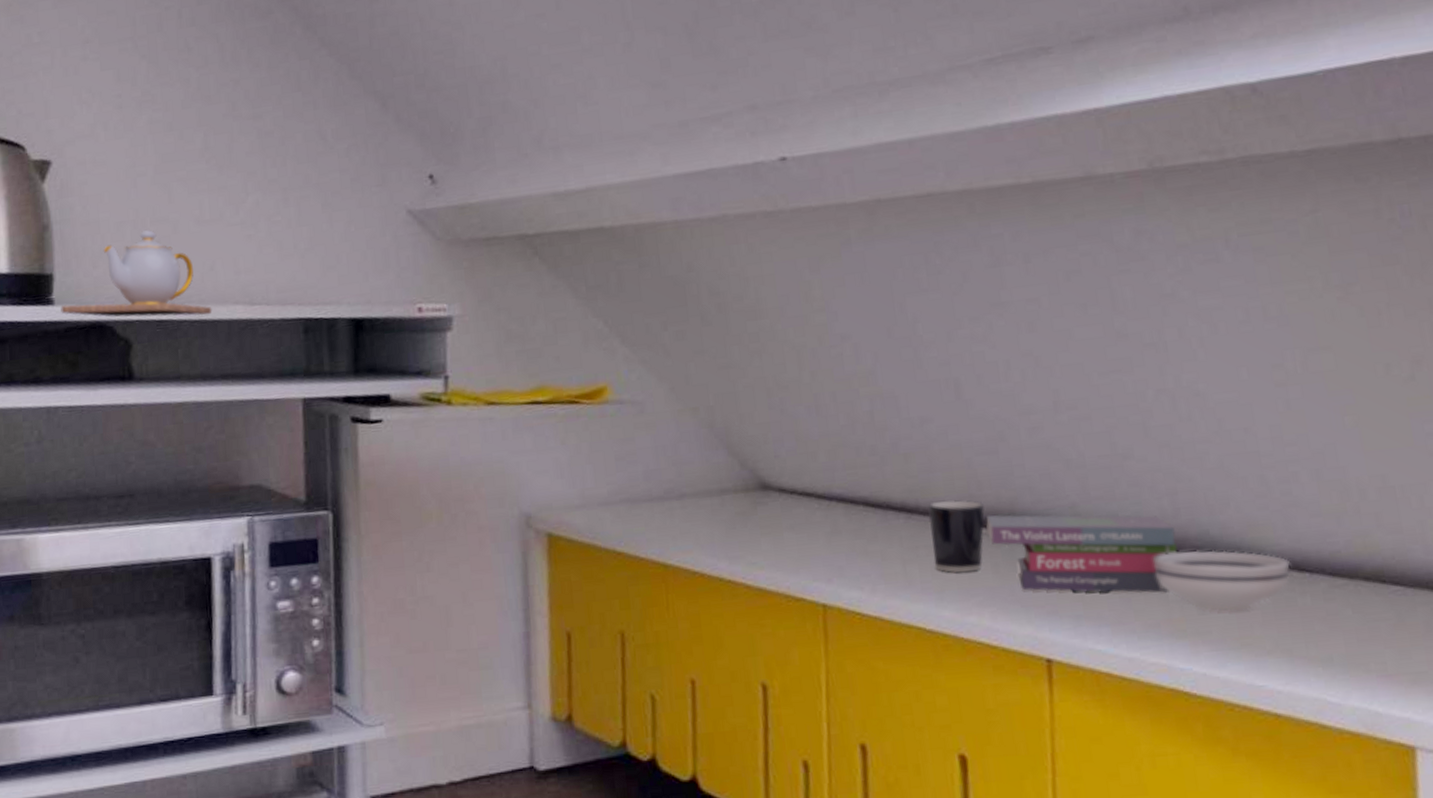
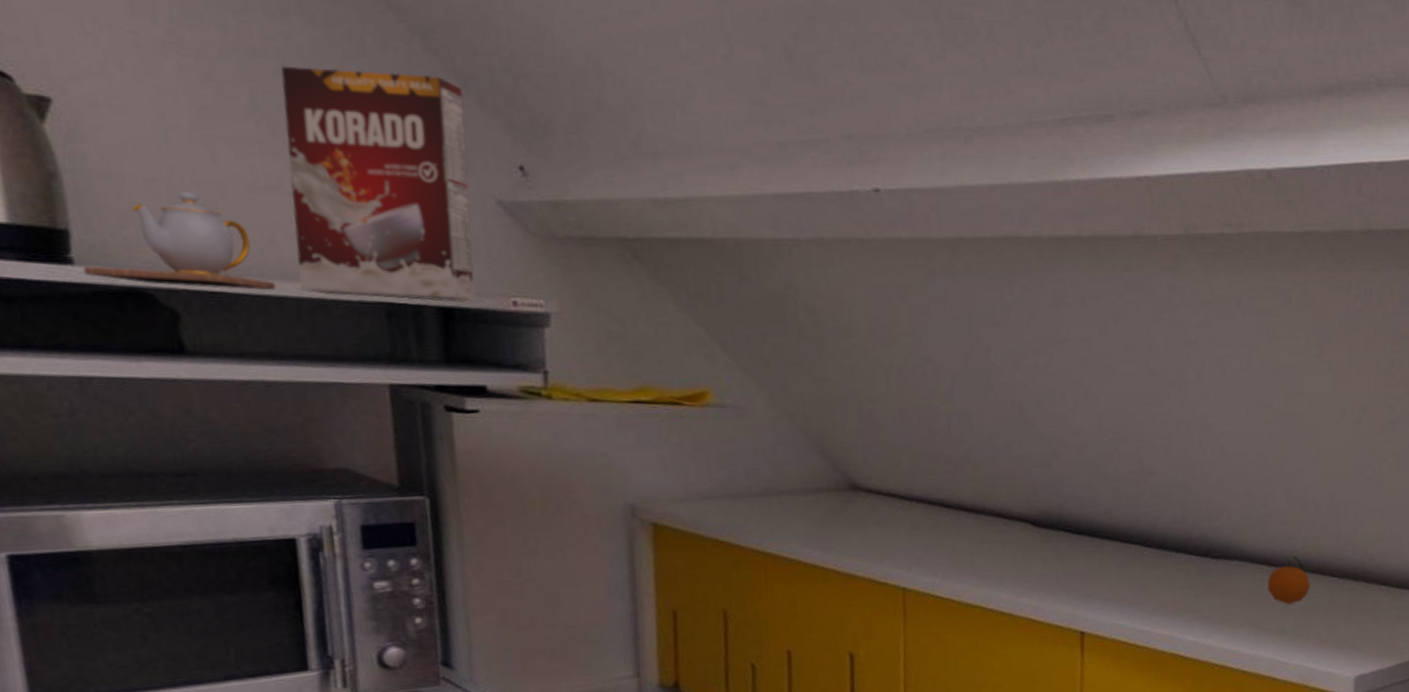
cereal box: none [230,100,385,315] -> present [281,66,476,302]
mug: present [928,499,985,573] -> none [993,503,1039,563]
books: present [986,514,1178,594] -> none [1039,516,1183,581]
bowl: present [1153,550,1291,612] -> none [1165,548,1263,595]
orange: none [1300,558,1364,624] -> present [1267,556,1310,605]

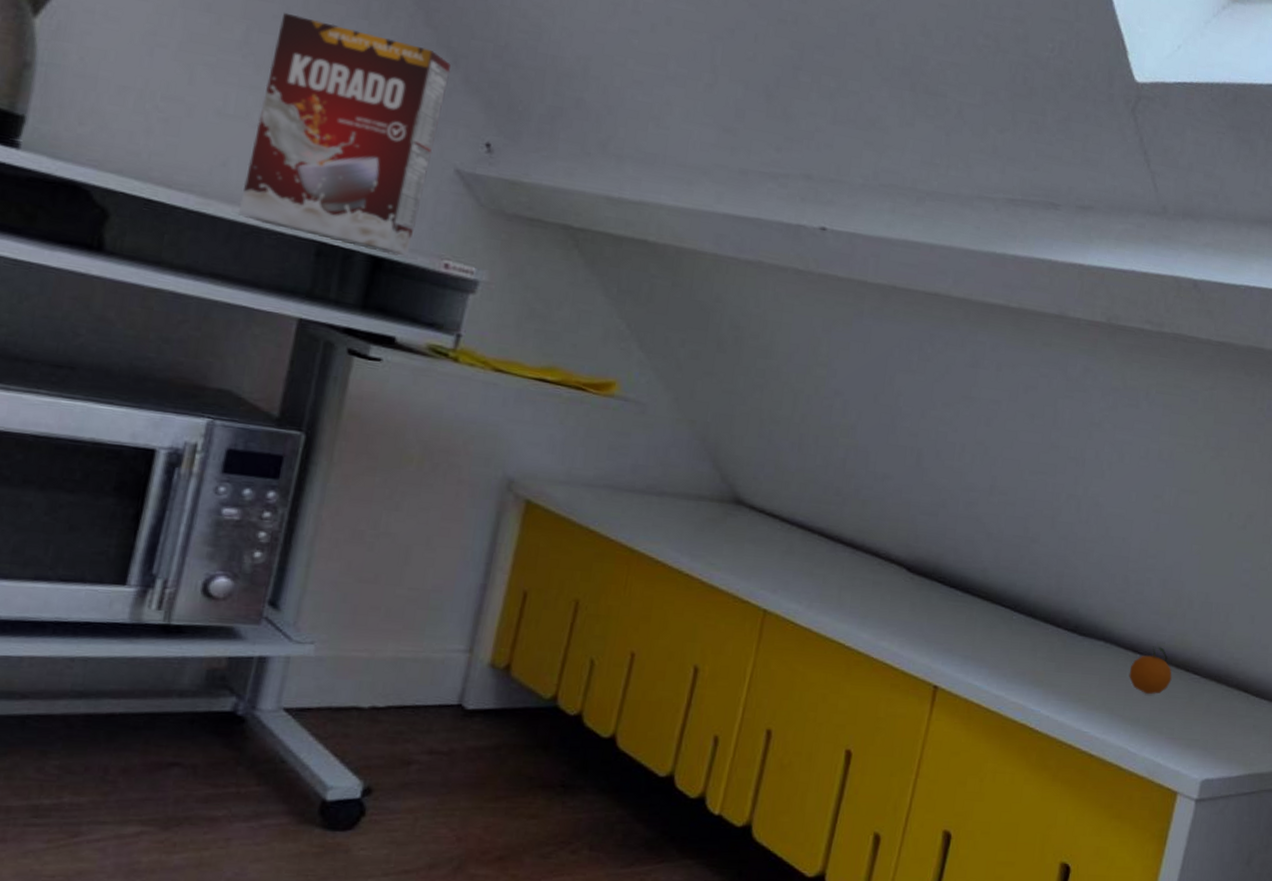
teapot: present [83,190,277,291] -> none [26,102,215,210]

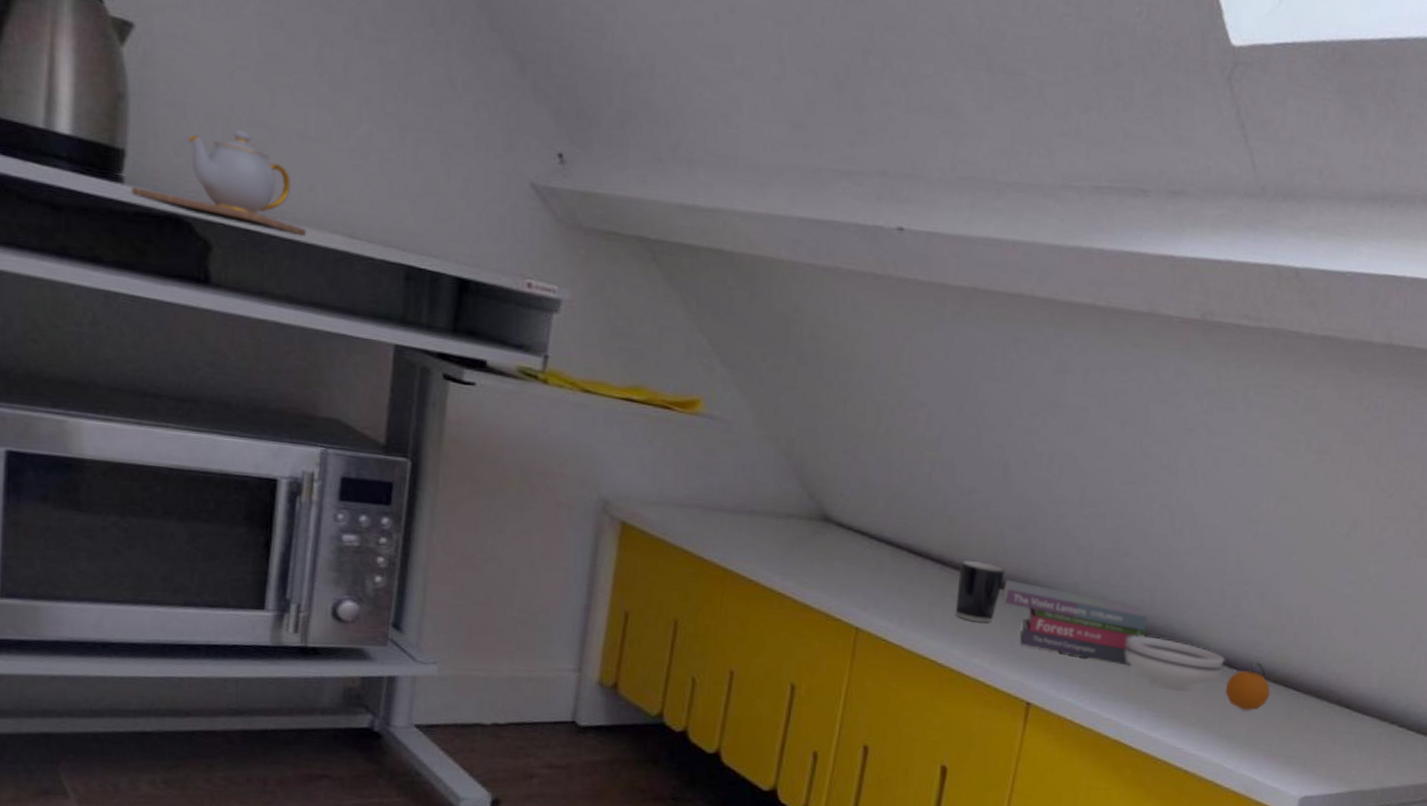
teapot: none [26,102,215,210] -> present [131,128,307,237]
cereal box: present [237,12,451,257] -> none [328,24,519,278]
mug: none [864,543,917,607] -> present [955,559,1007,623]
books: none [912,563,1054,651] -> present [1002,579,1148,666]
bowl: none [1031,620,1129,674] -> present [1124,635,1225,690]

